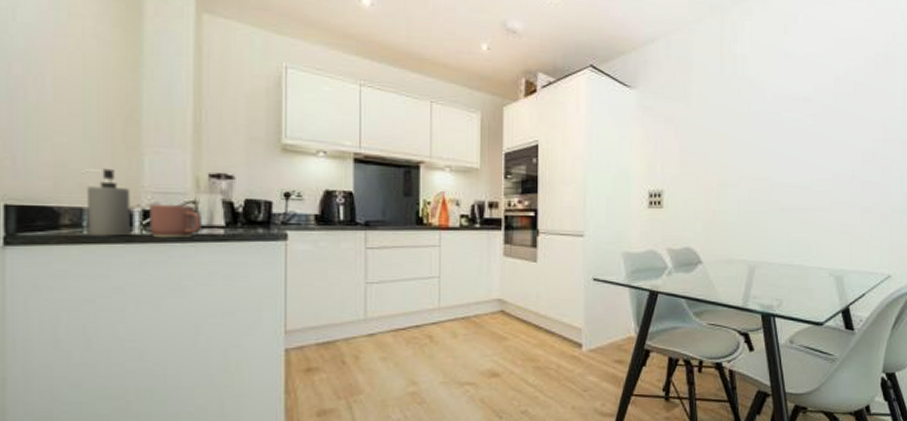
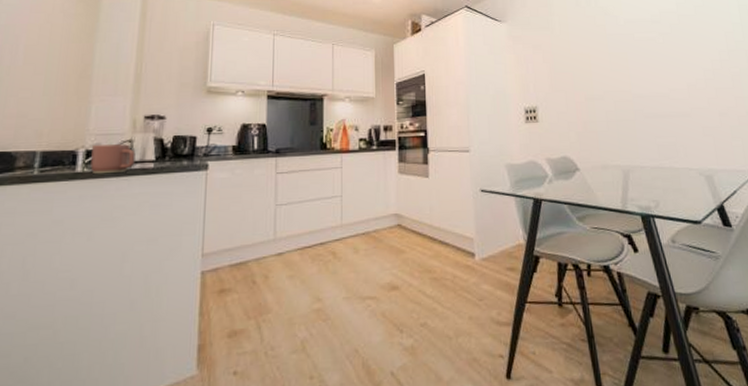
soap dispenser: present [80,168,130,236] -> none [37,116,78,176]

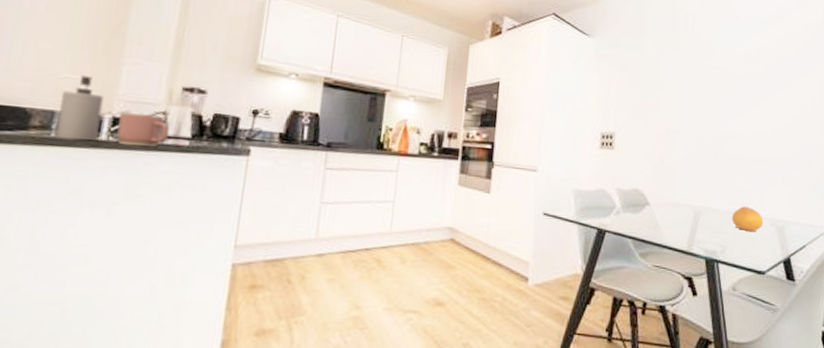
soap dispenser: none [37,116,78,176] -> present [55,75,104,141]
fruit: none [660,160,692,184] -> present [732,206,764,231]

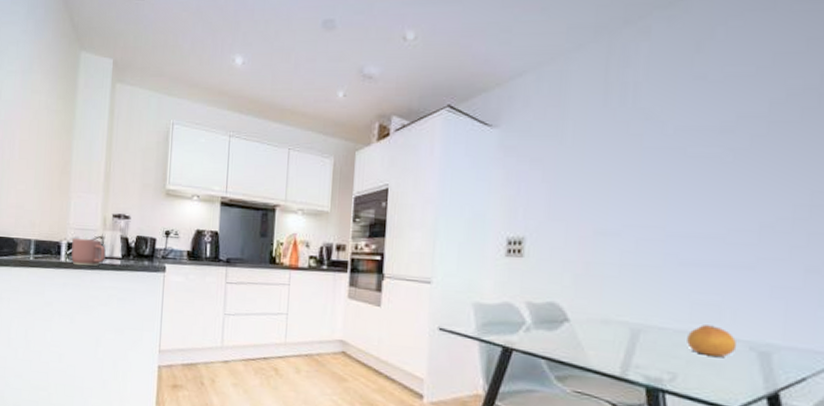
soap dispenser: present [55,75,104,141] -> none [31,209,61,263]

